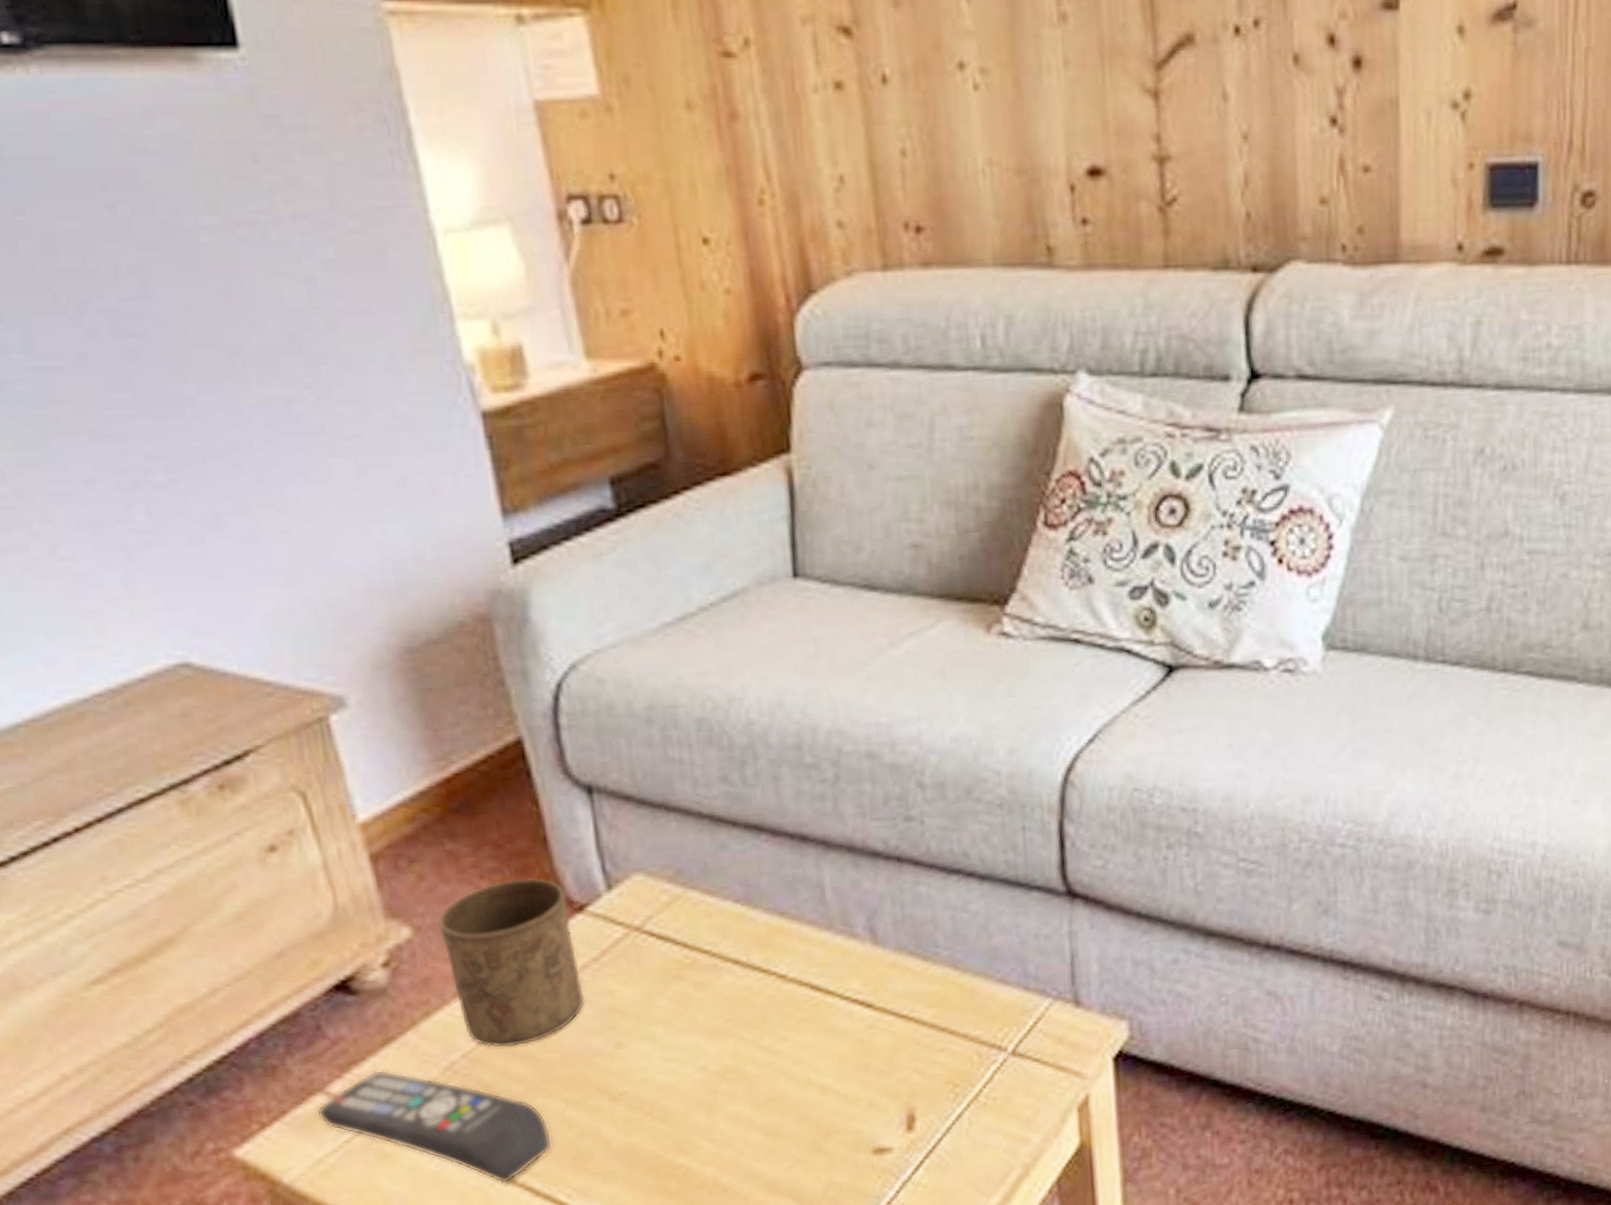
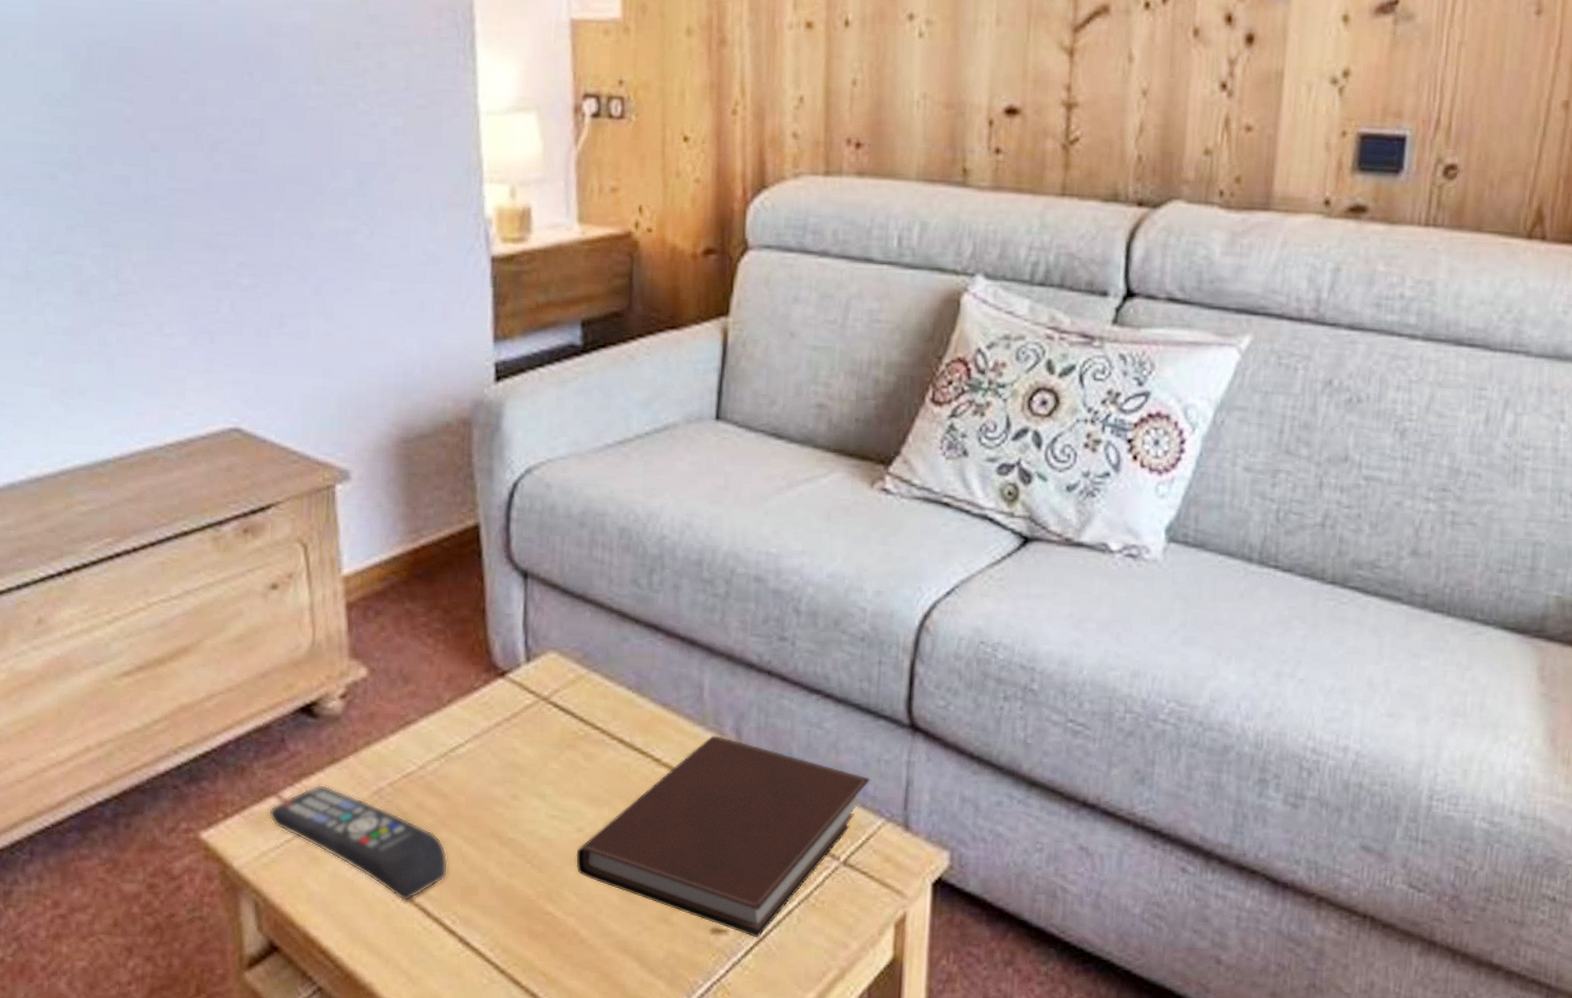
cup: present [438,877,585,1048] -> none [389,640,494,783]
notebook: none [703,938,1031,1151] -> present [576,735,871,938]

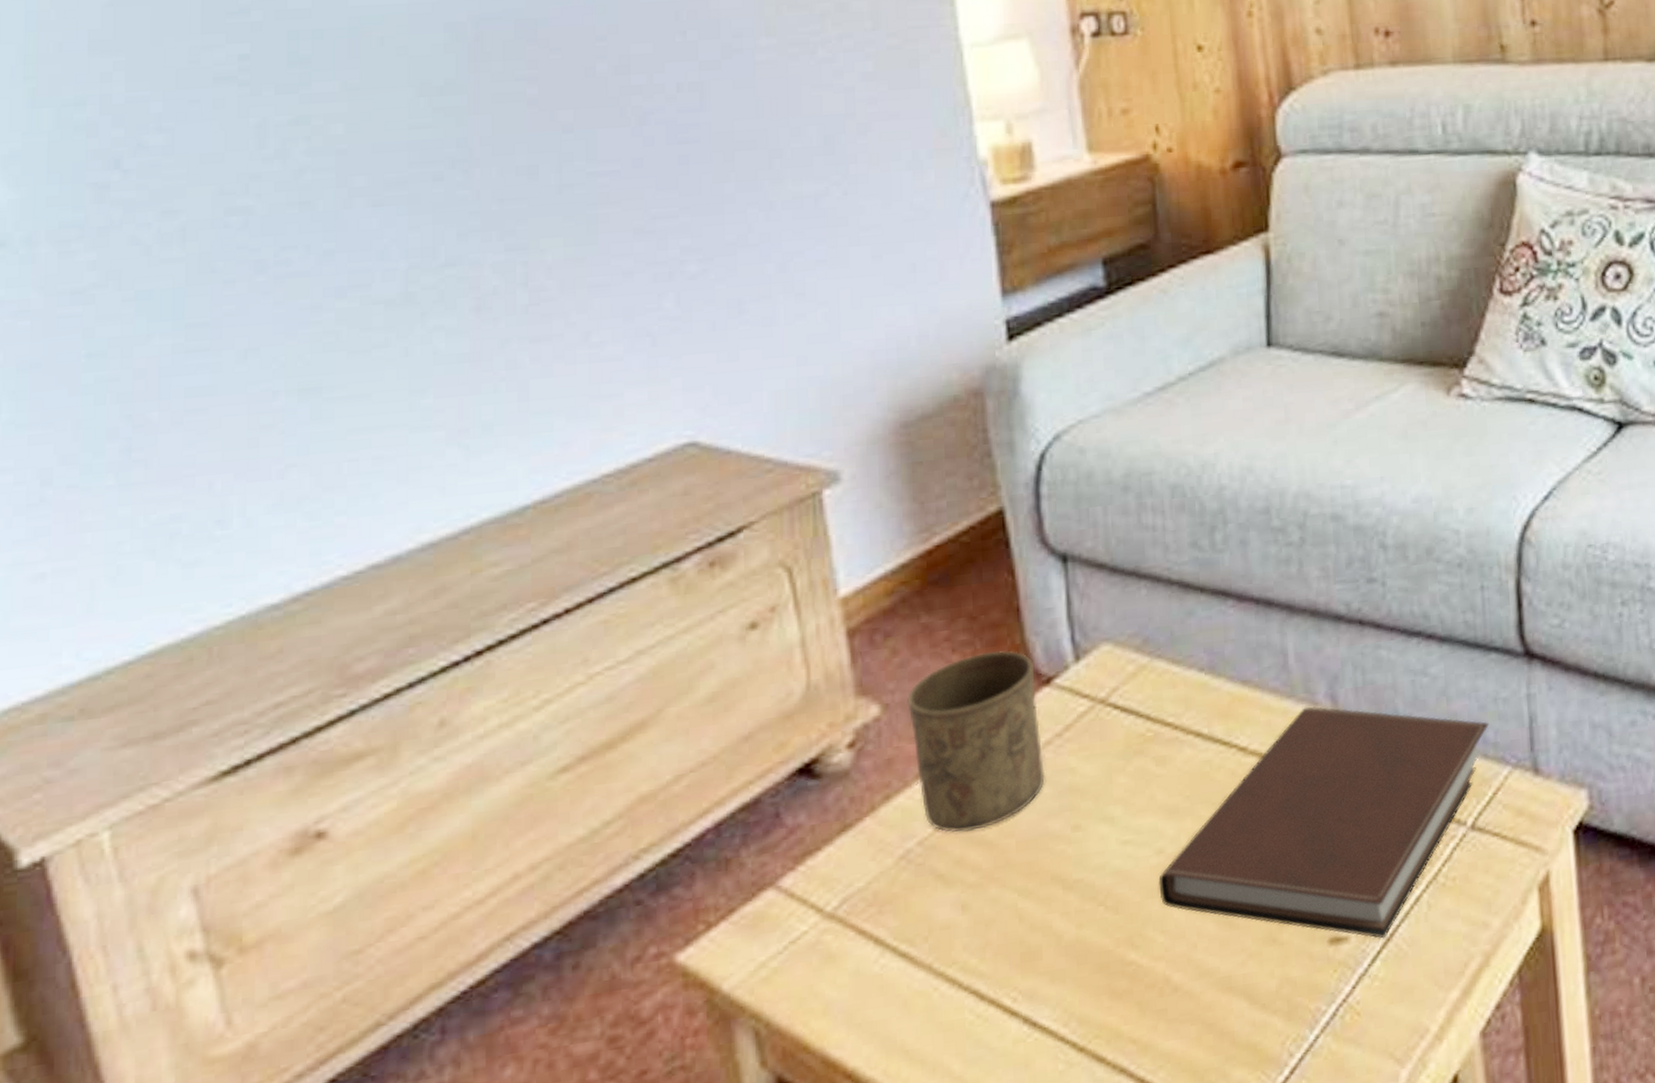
remote control: present [268,784,449,901] -> none [764,860,1002,987]
cup: none [389,640,494,783] -> present [907,650,1045,833]

